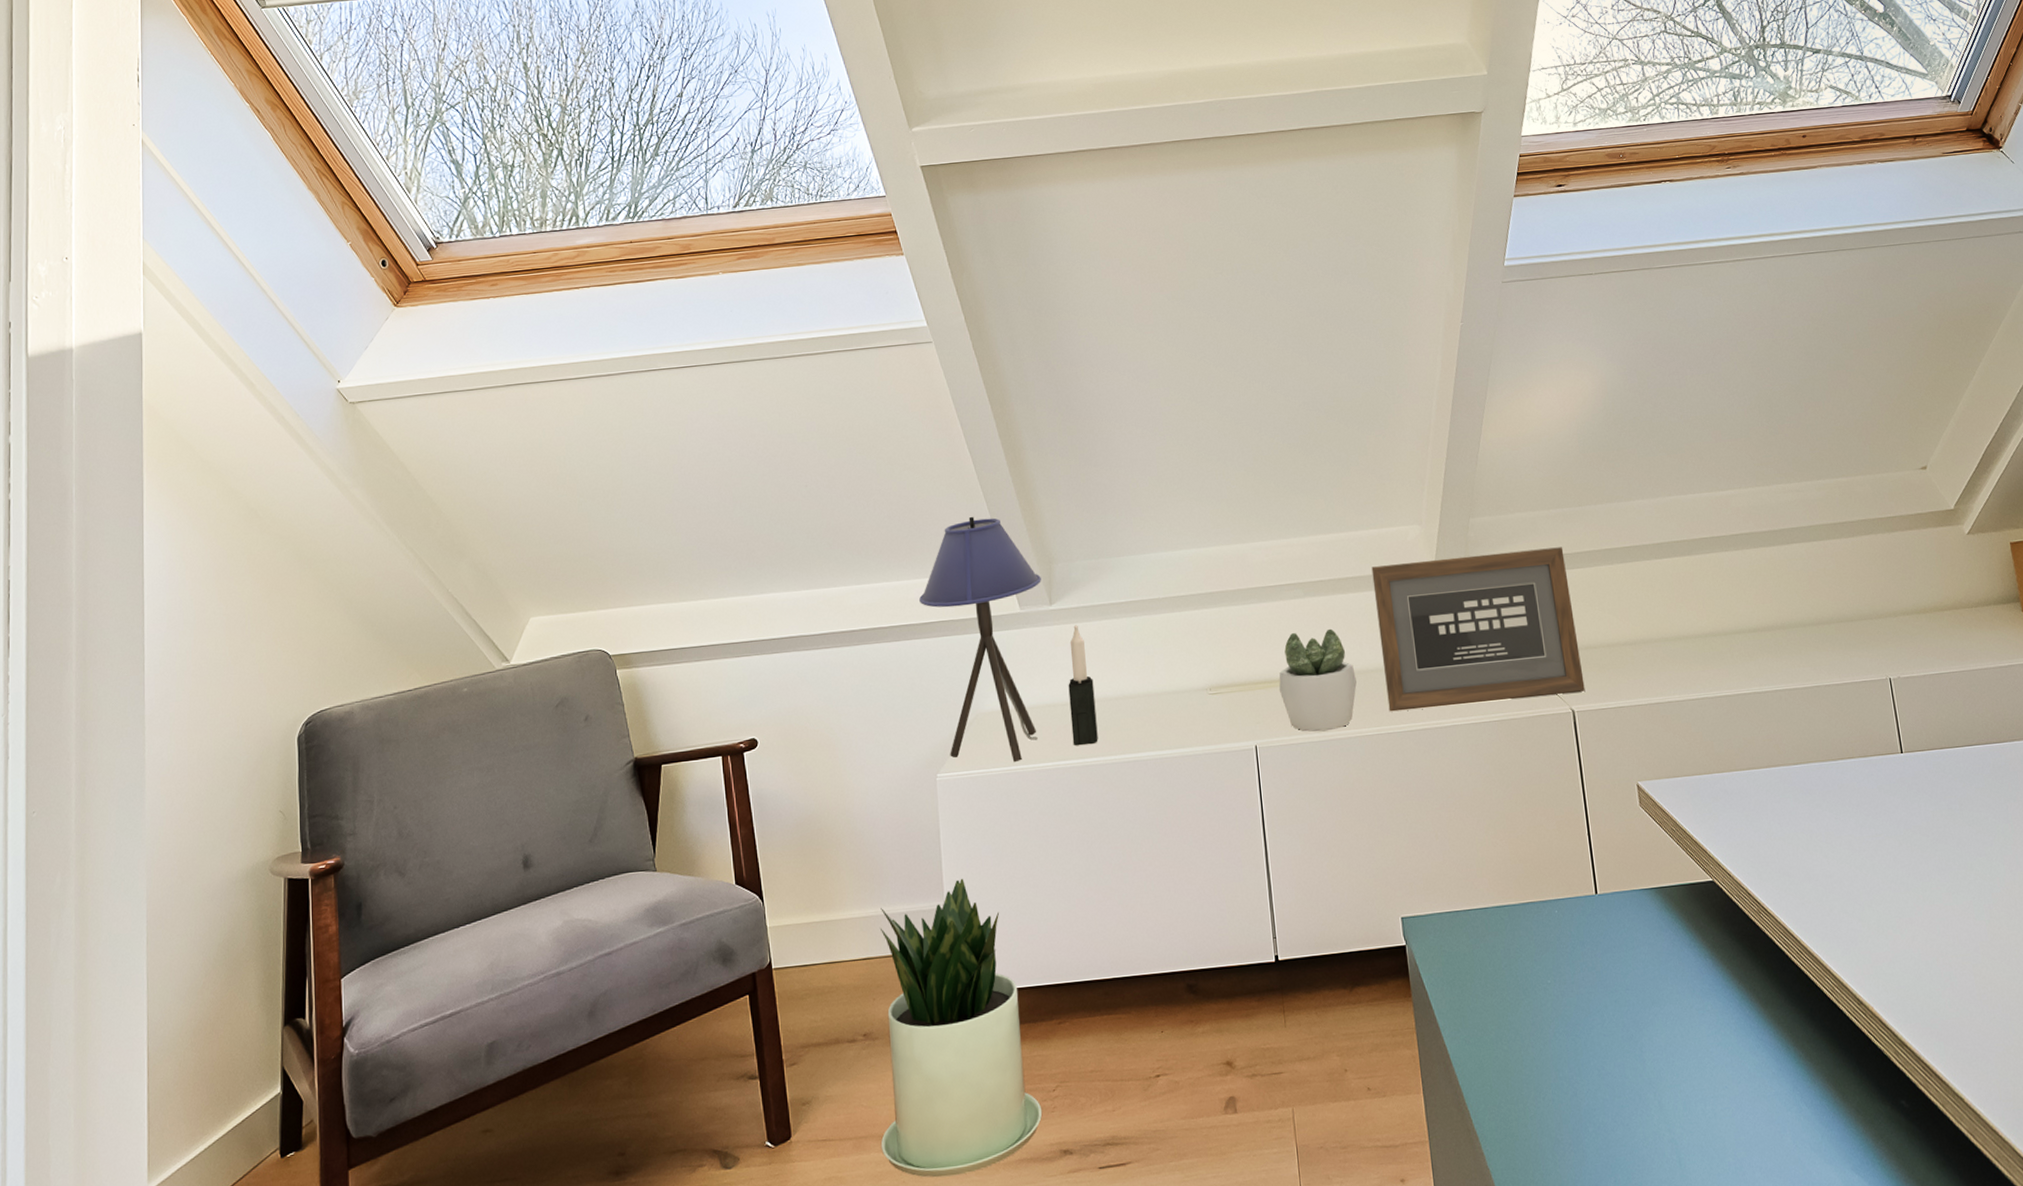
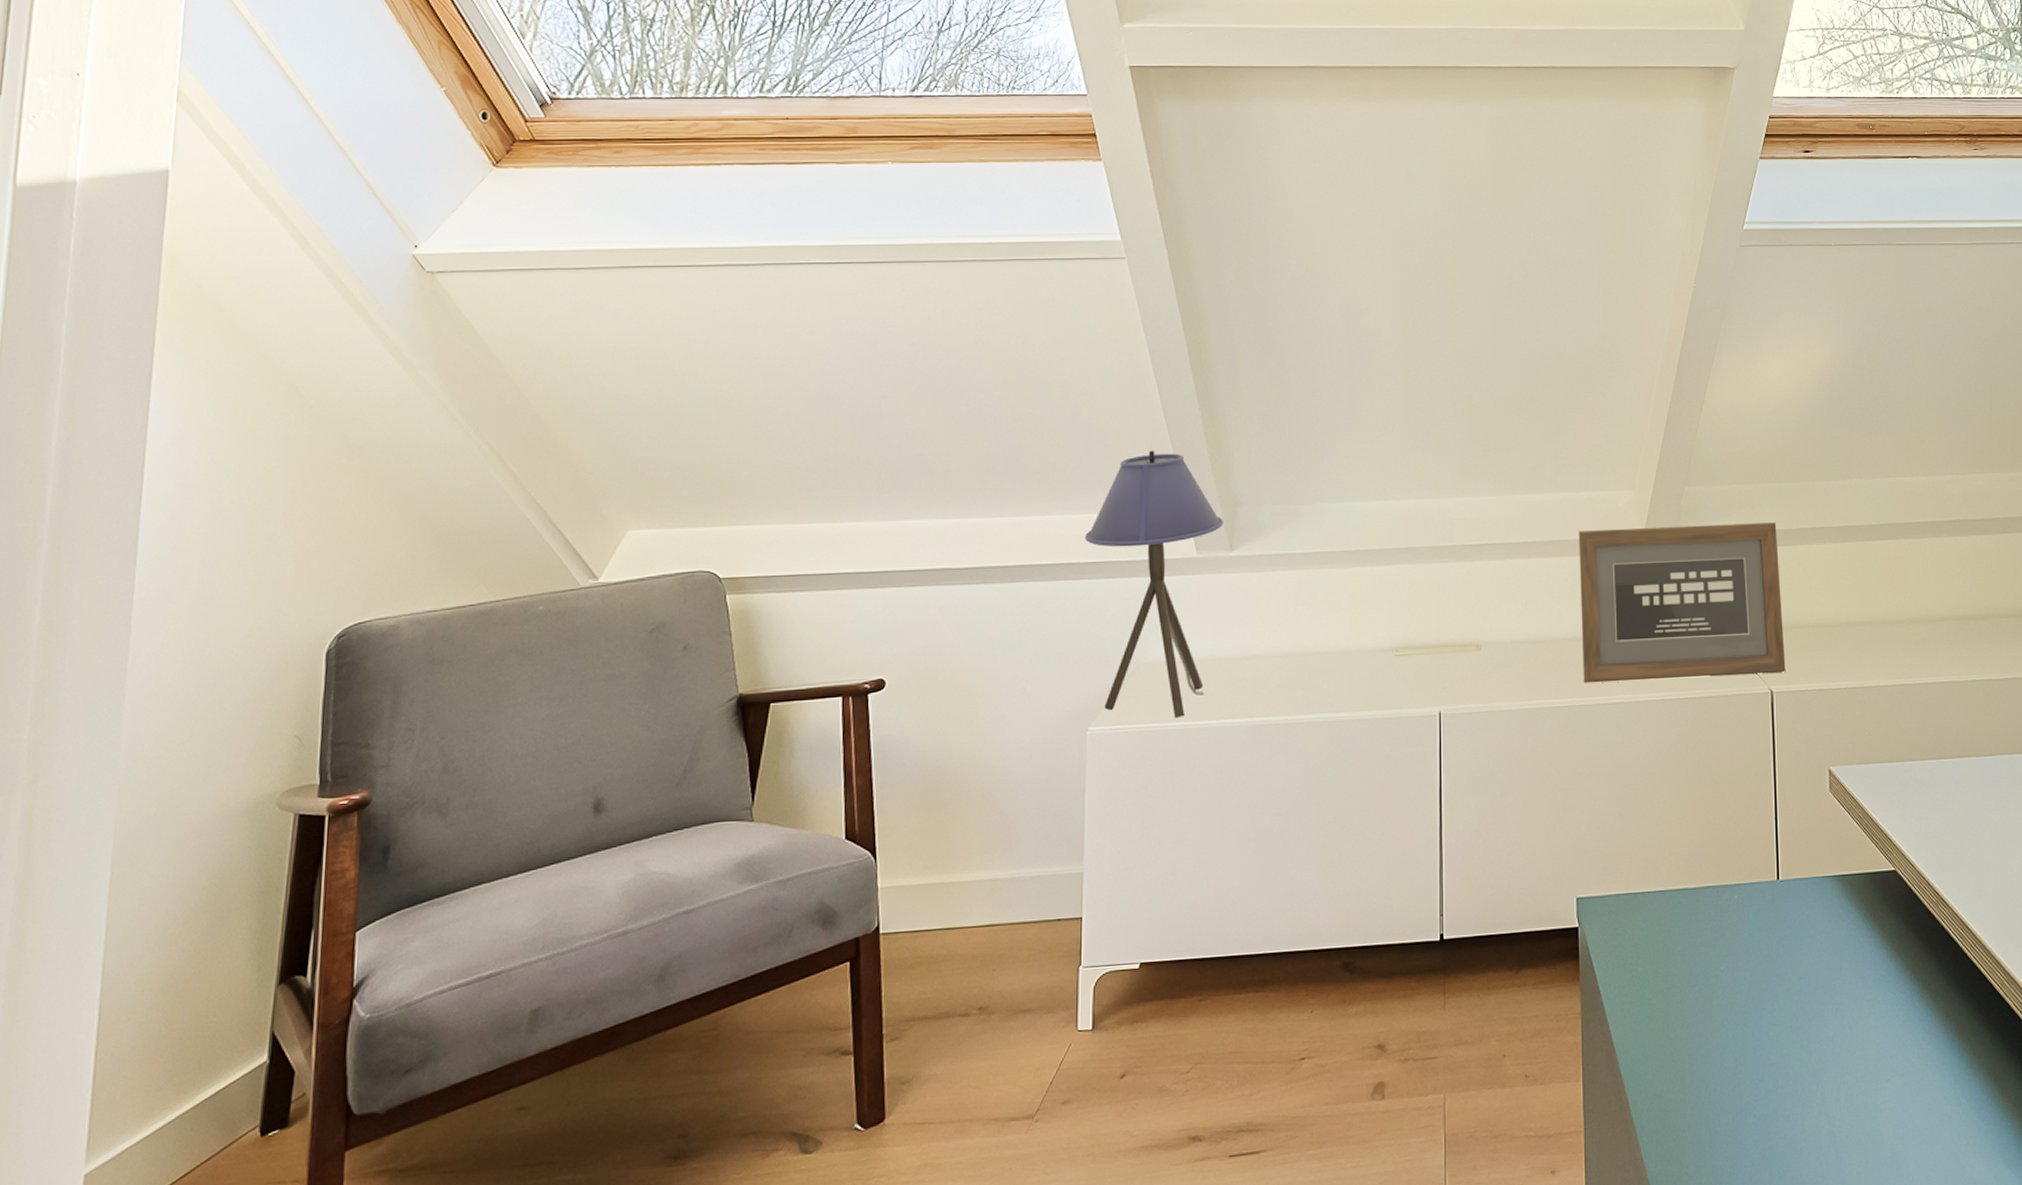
planter: present [879,878,1043,1178] -> none [987,841,1173,1165]
candle: present [1068,625,1098,746] -> none [1242,574,1271,704]
succulent plant: present [1279,628,1357,732] -> none [1469,593,1552,701]

